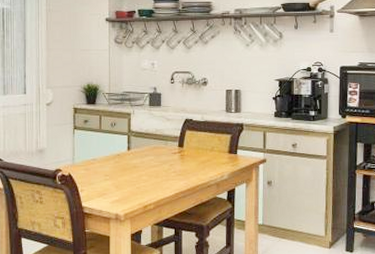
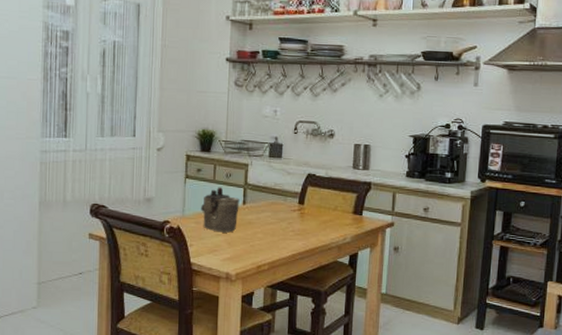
teapot: none [89,136,124,177] -> present [201,187,240,233]

